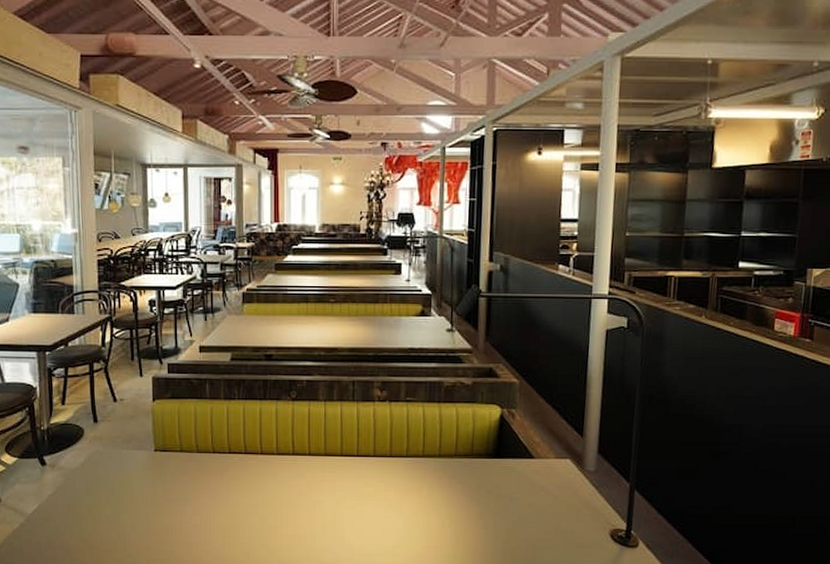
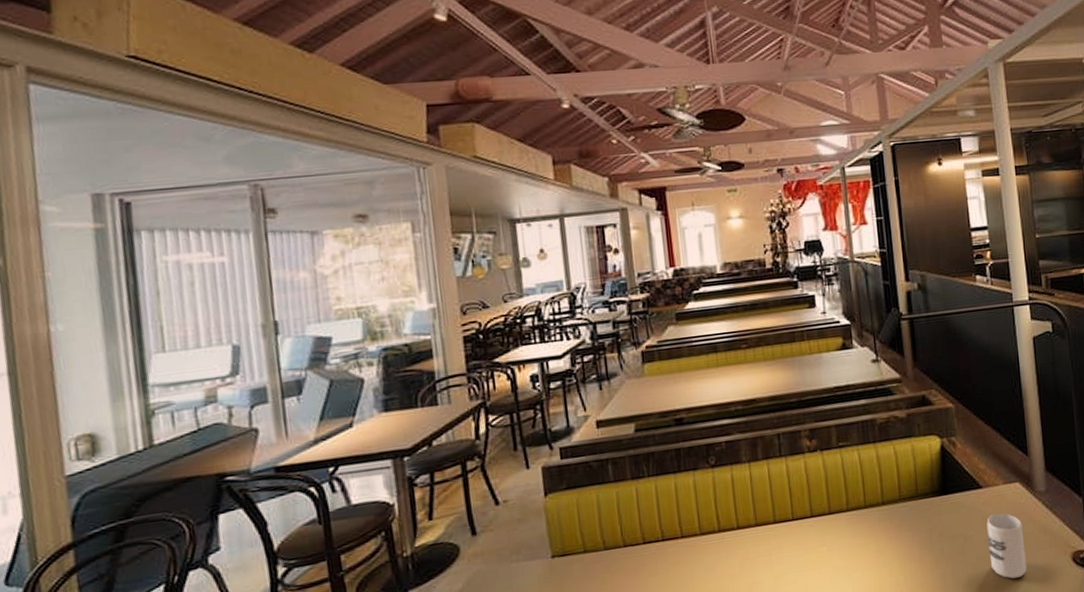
cup: none [531,483,567,541] -> present [986,513,1027,579]

